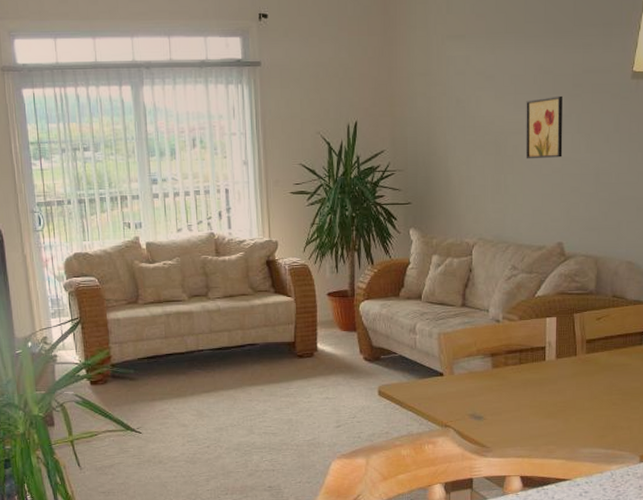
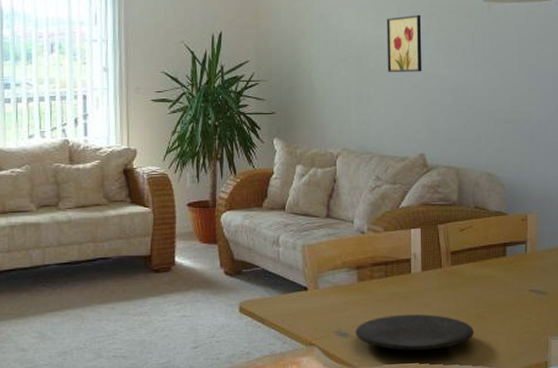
plate: none [489,399,607,434] -> present [355,314,475,351]

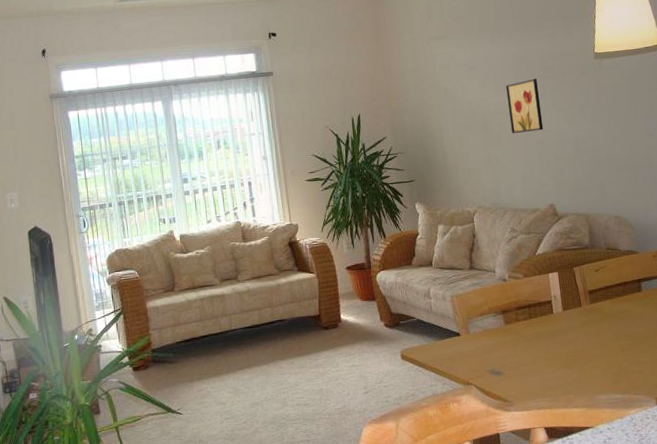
plate: present [355,314,475,351] -> none [507,350,619,384]

